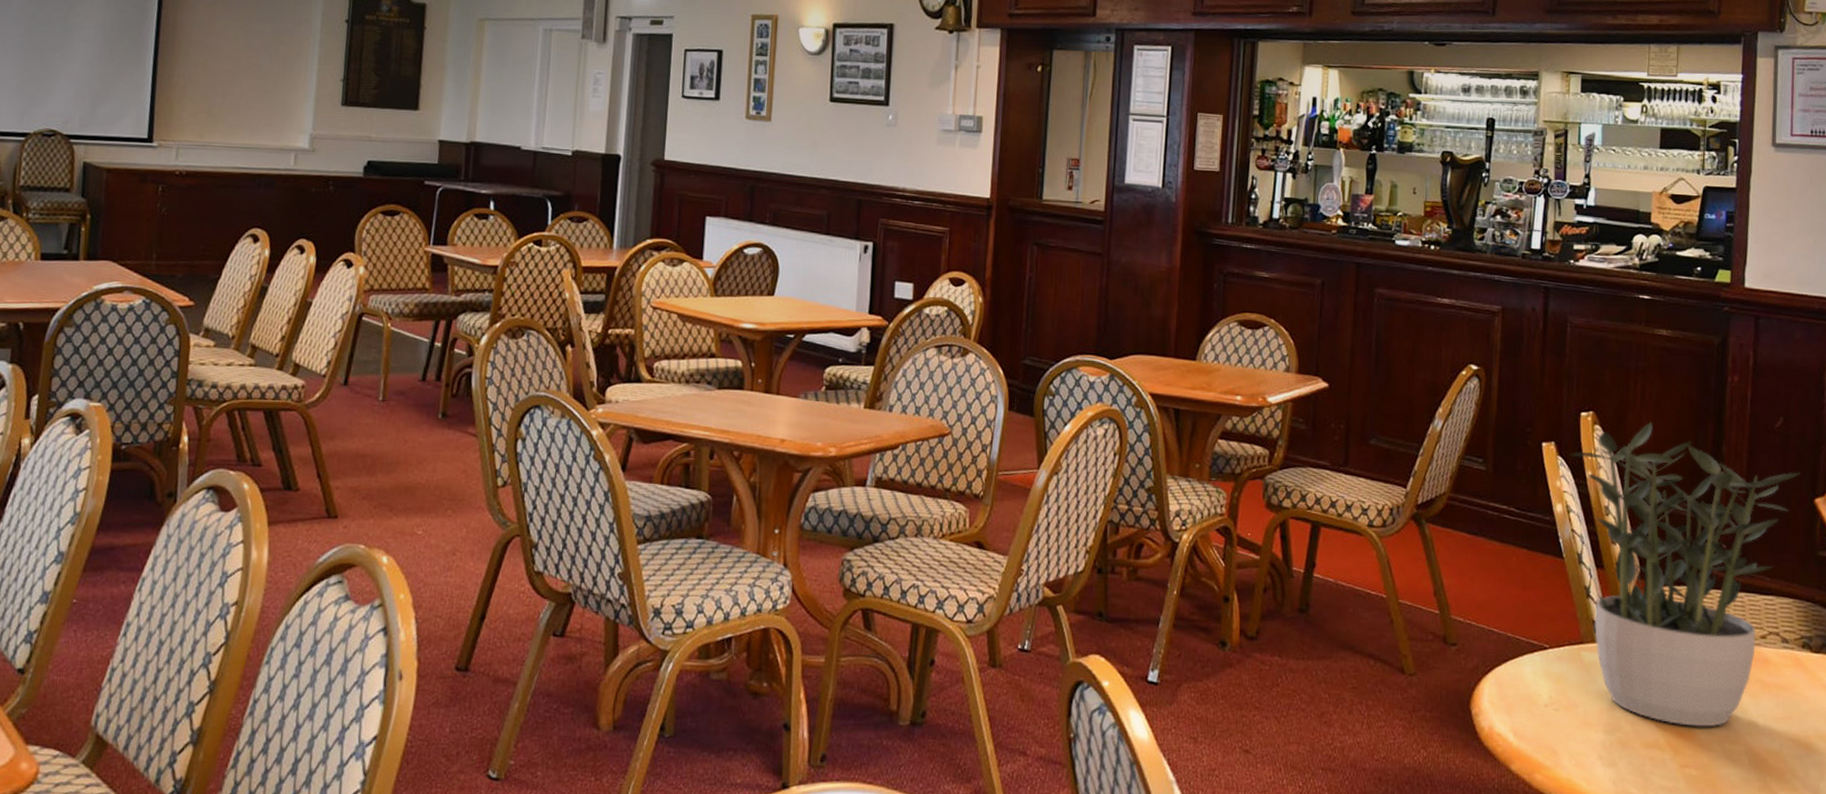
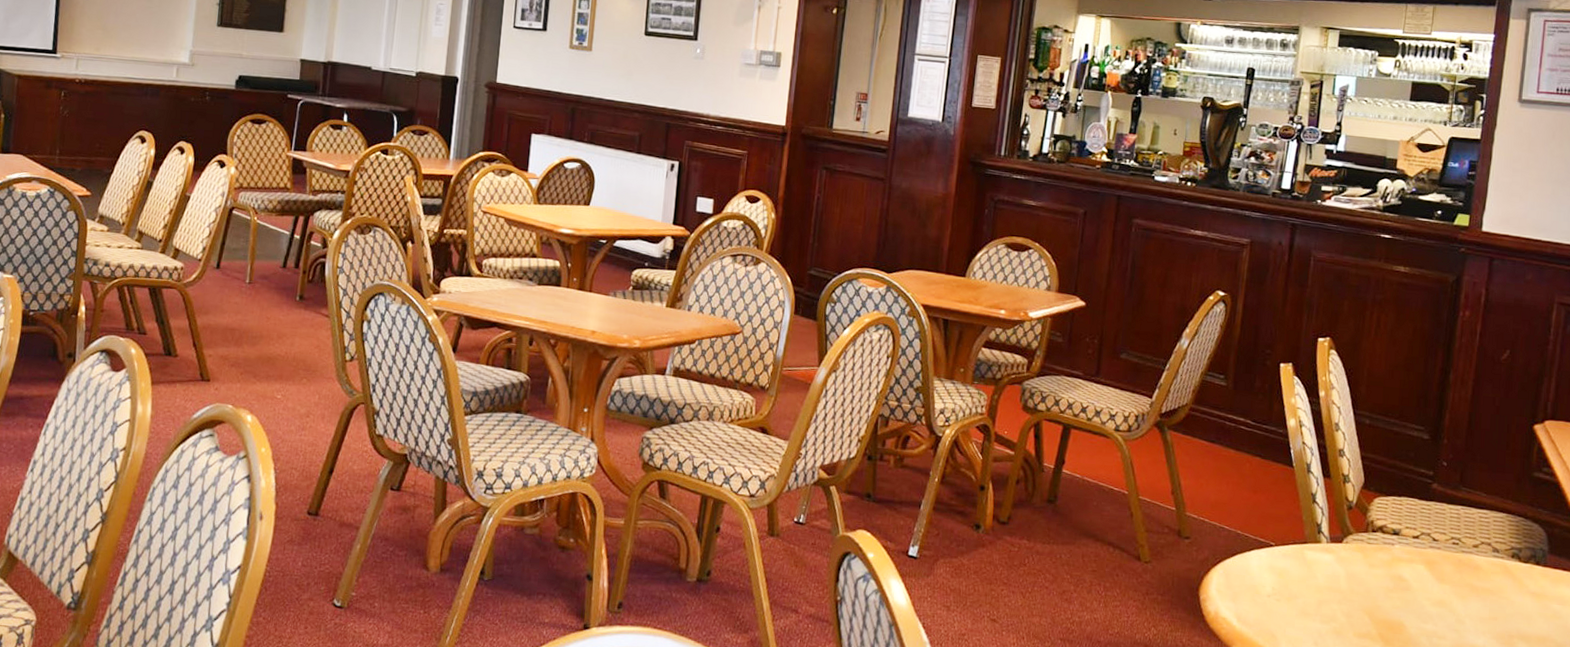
potted plant: present [1569,422,1800,727] -> none [1305,349,1522,623]

